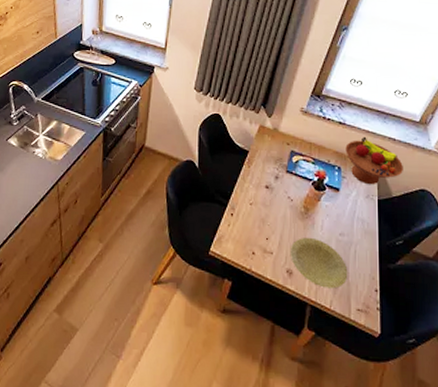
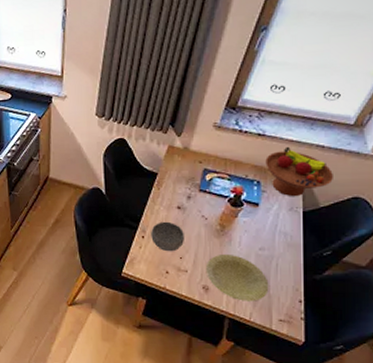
bowl: none [240,200,272,232] -> present [151,221,185,252]

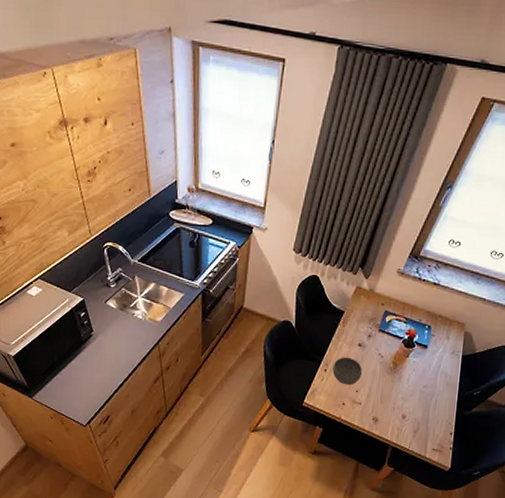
bowl: present [205,253,269,302] -> none [376,389,428,433]
fruit bowl: present [265,146,333,197] -> none [437,296,490,342]

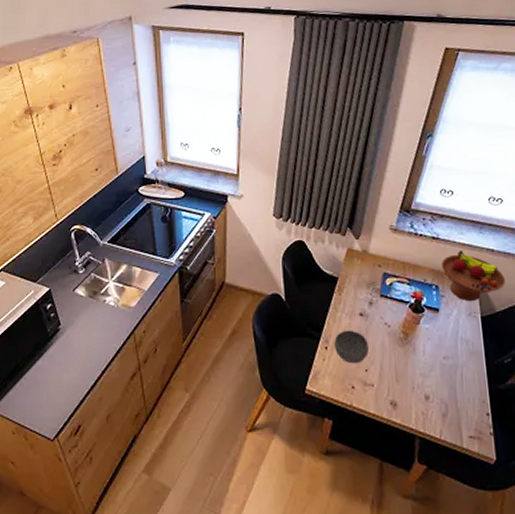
fruit bowl: none [437,296,490,342] -> present [441,250,505,302]

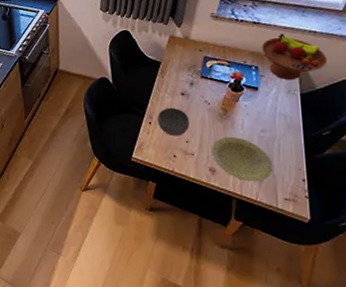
bowl: none [392,364,457,417] -> present [211,136,273,182]

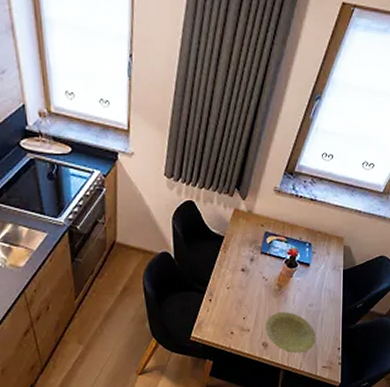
bowl: present [157,107,190,137] -> none [218,284,248,313]
fruit bowl: present [262,33,327,81] -> none [316,211,366,257]

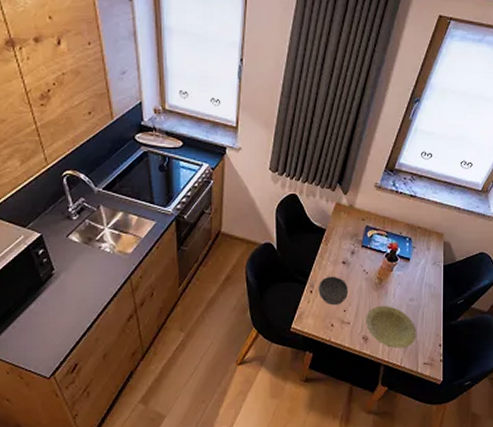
bowl: none [218,284,248,313] -> present [318,276,349,306]

